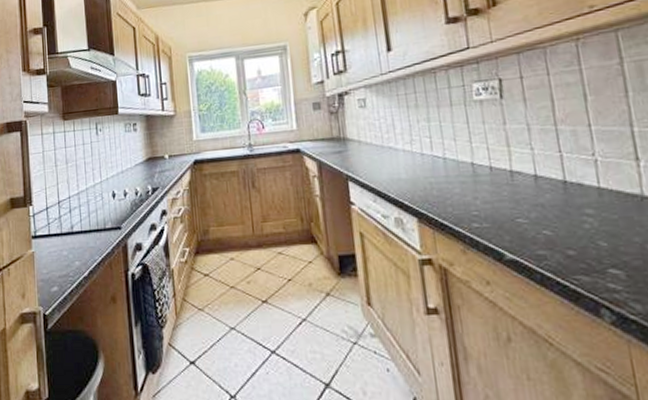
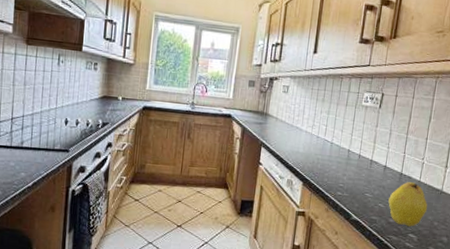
fruit: none [556,191,628,258] -> present [388,182,428,227]

